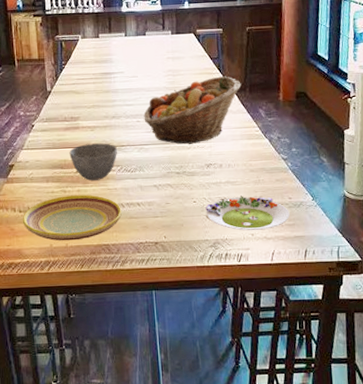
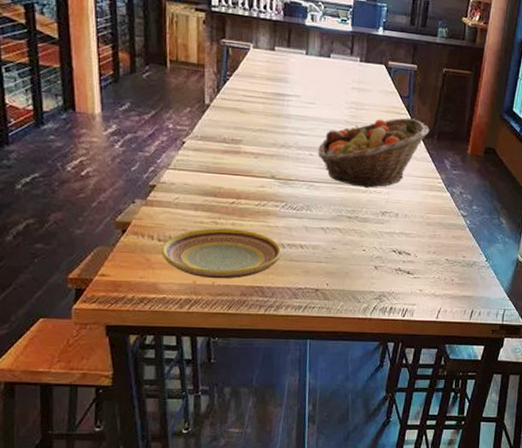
bowl: present [69,143,117,181] -> none [225,172,283,215]
salad plate: present [205,195,290,231] -> none [374,249,461,286]

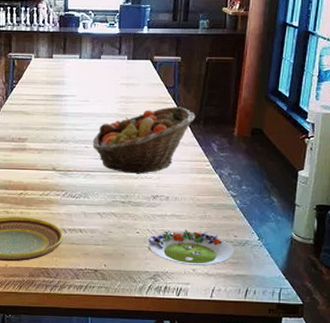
salad plate: none [374,249,461,286] -> present [148,230,234,266]

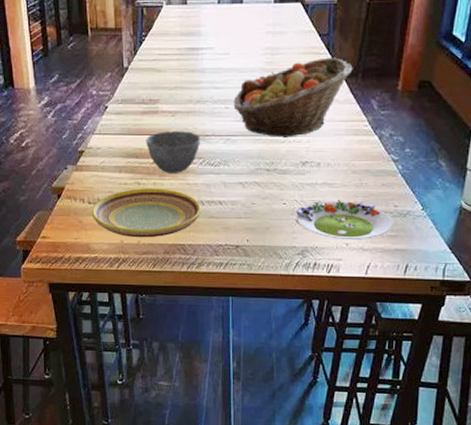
bowl: none [14,166,63,204] -> present [146,131,200,173]

